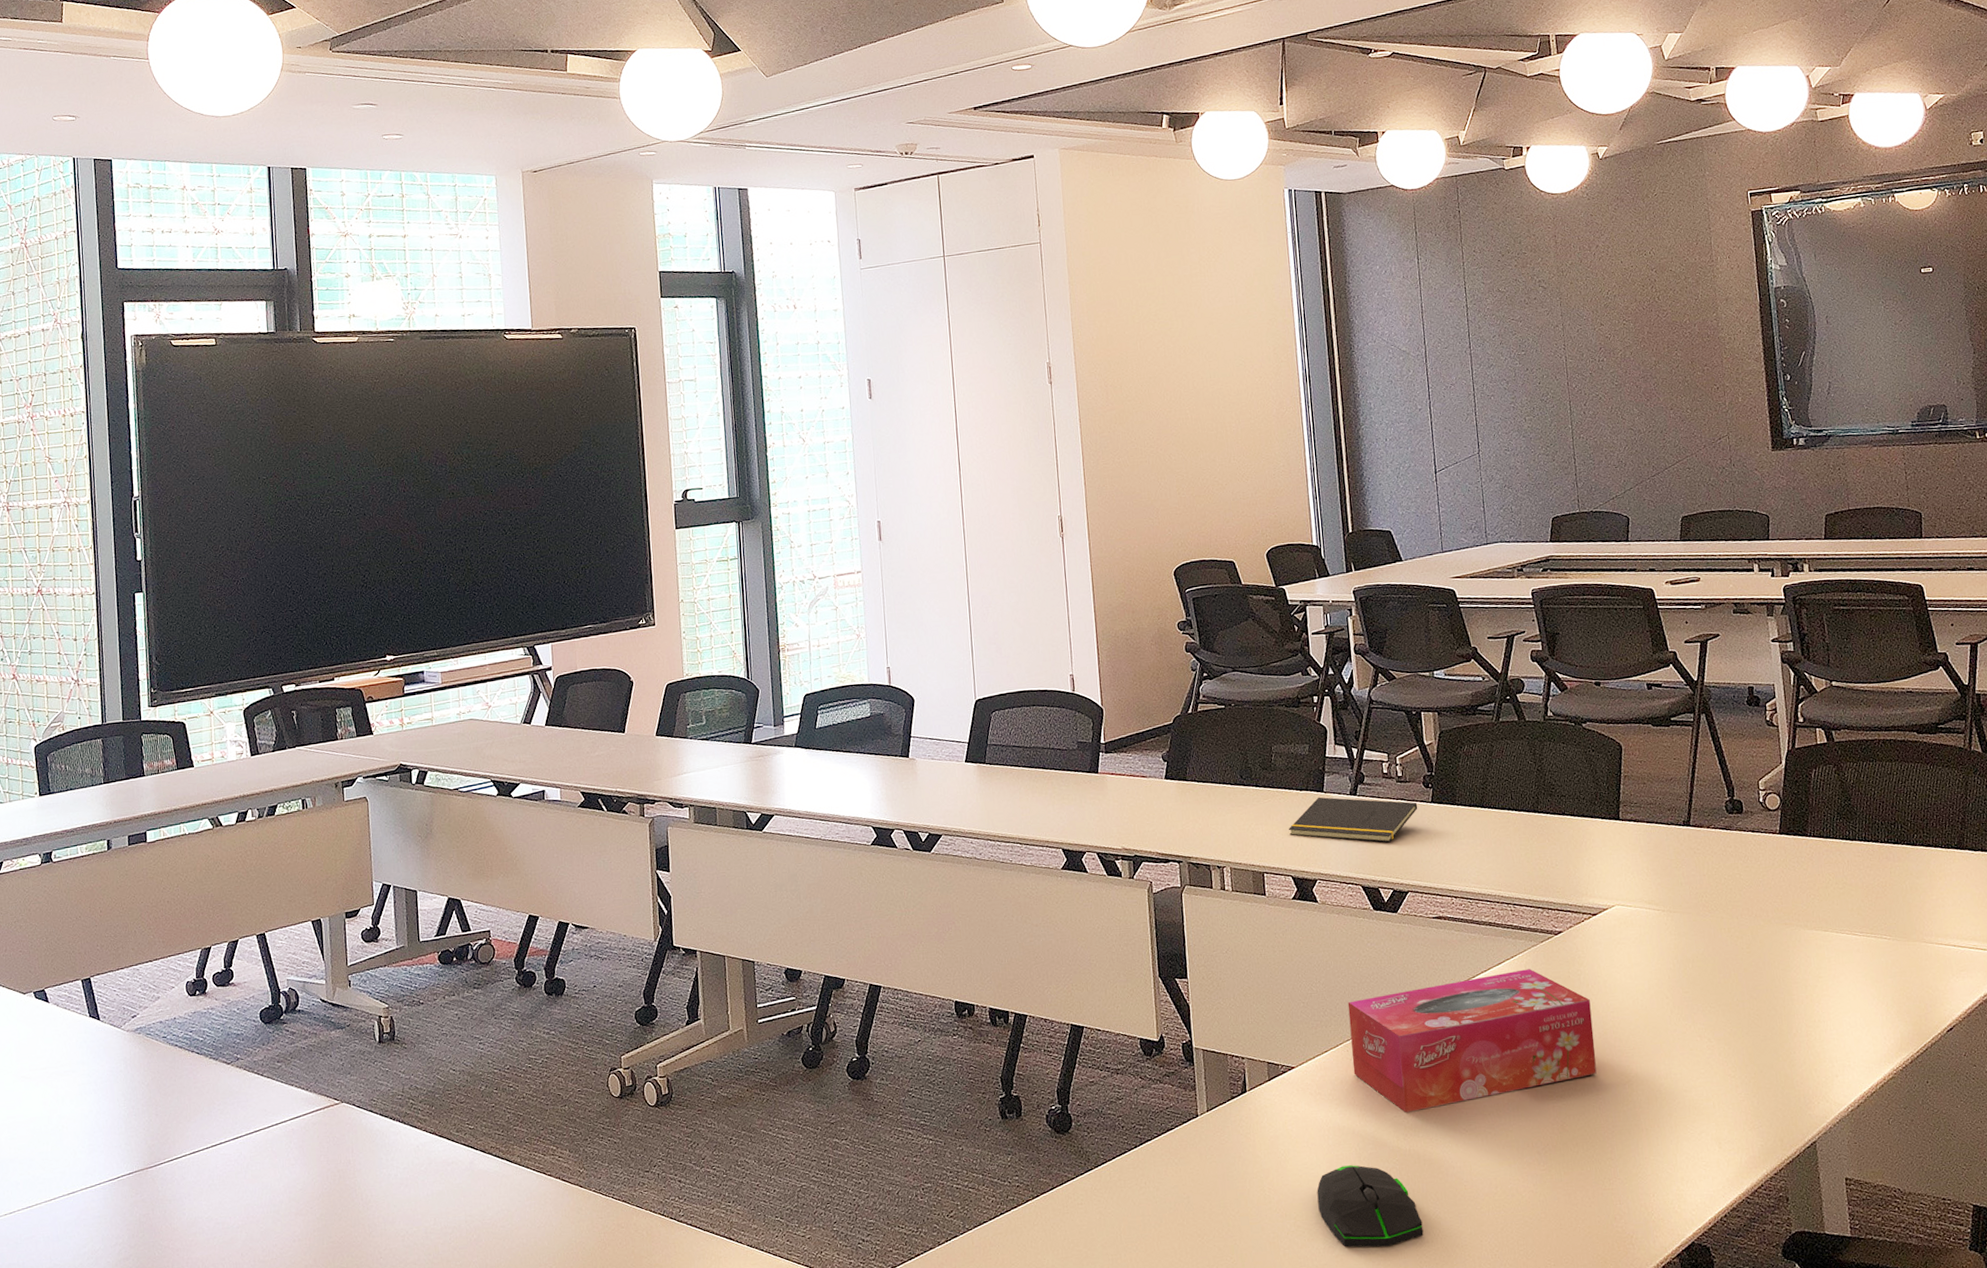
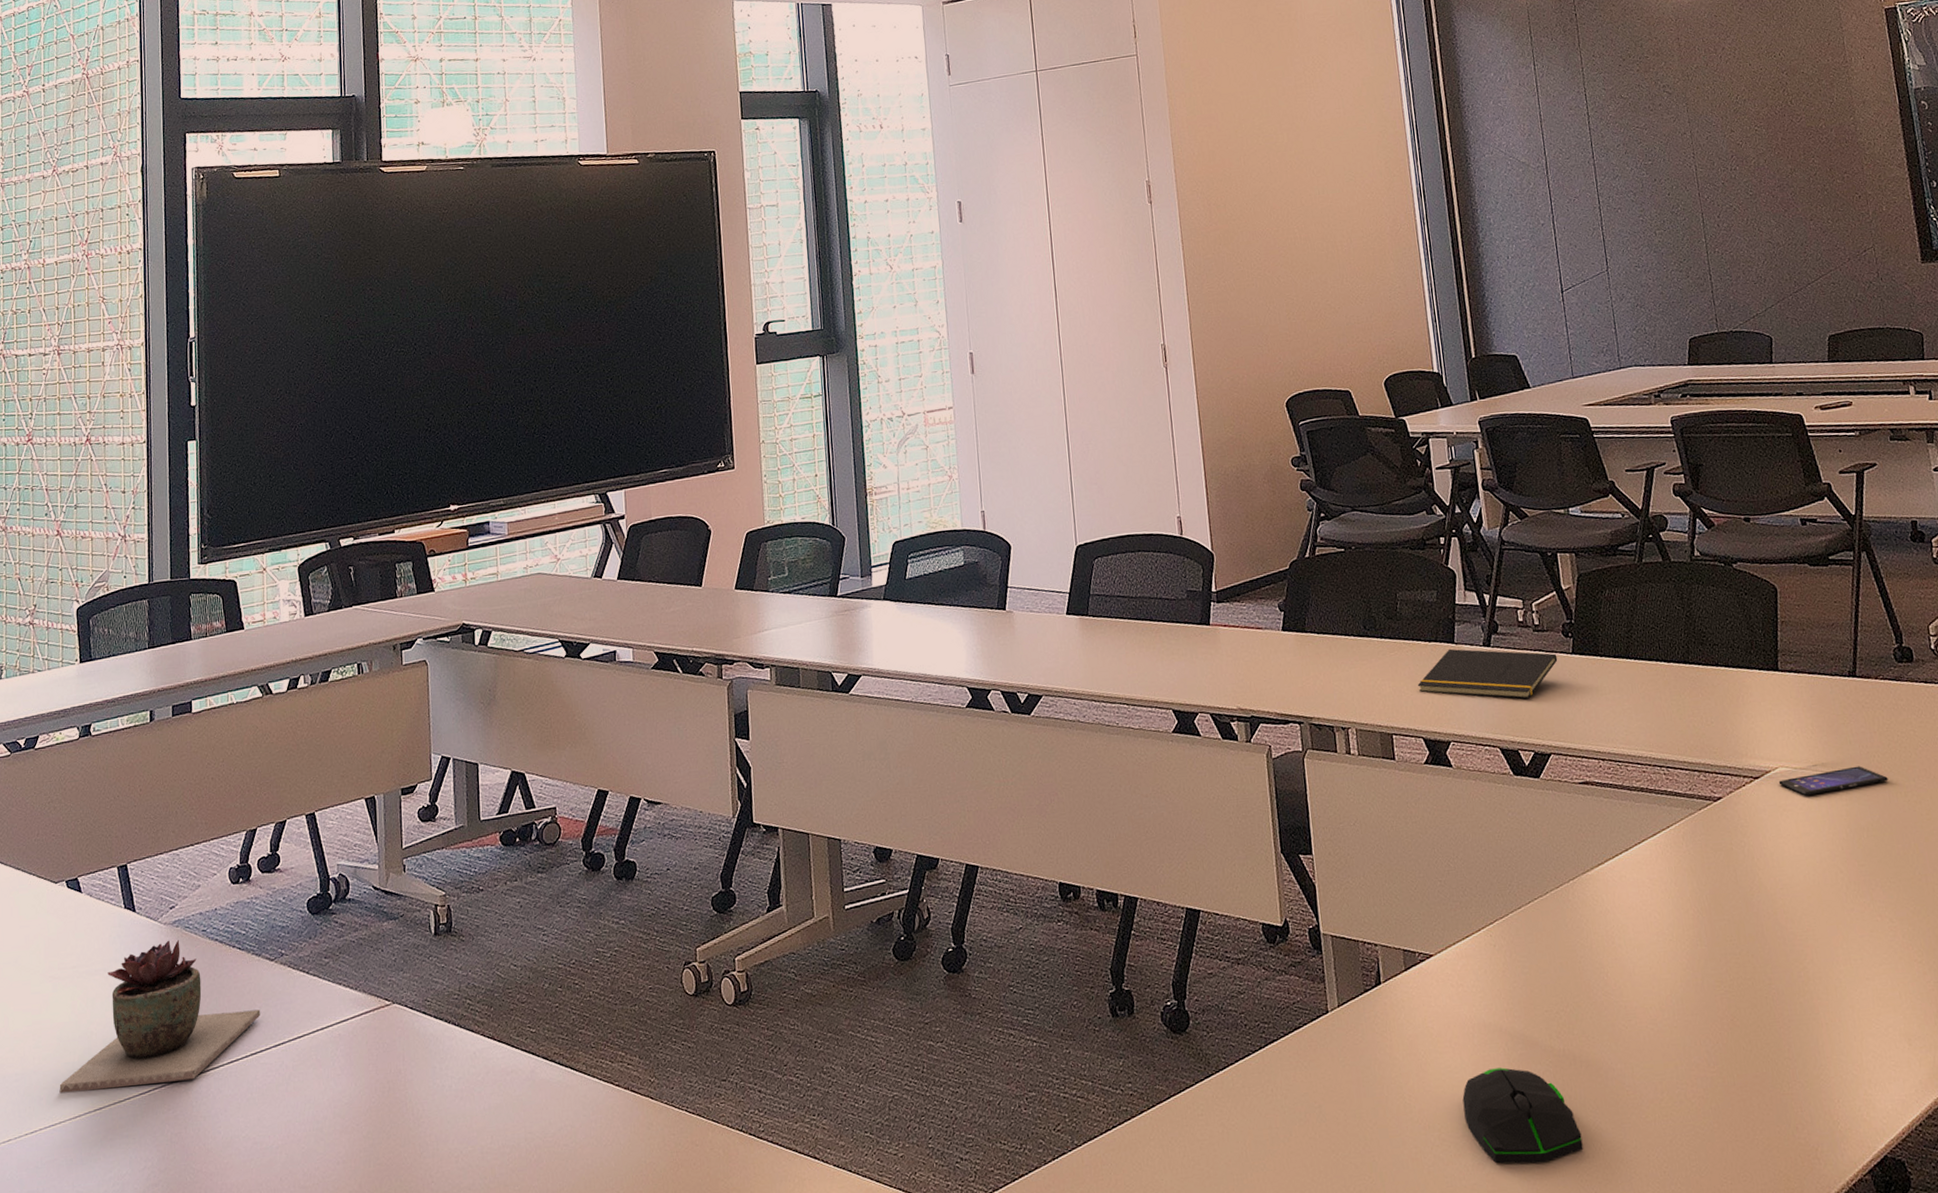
succulent plant: none [34,1044,219,1179] -> present [59,939,261,1094]
tissue box: present [1347,969,1597,1112] -> none [1489,840,1768,1006]
smartphone: none [1614,905,1714,931] -> present [1778,766,1888,796]

